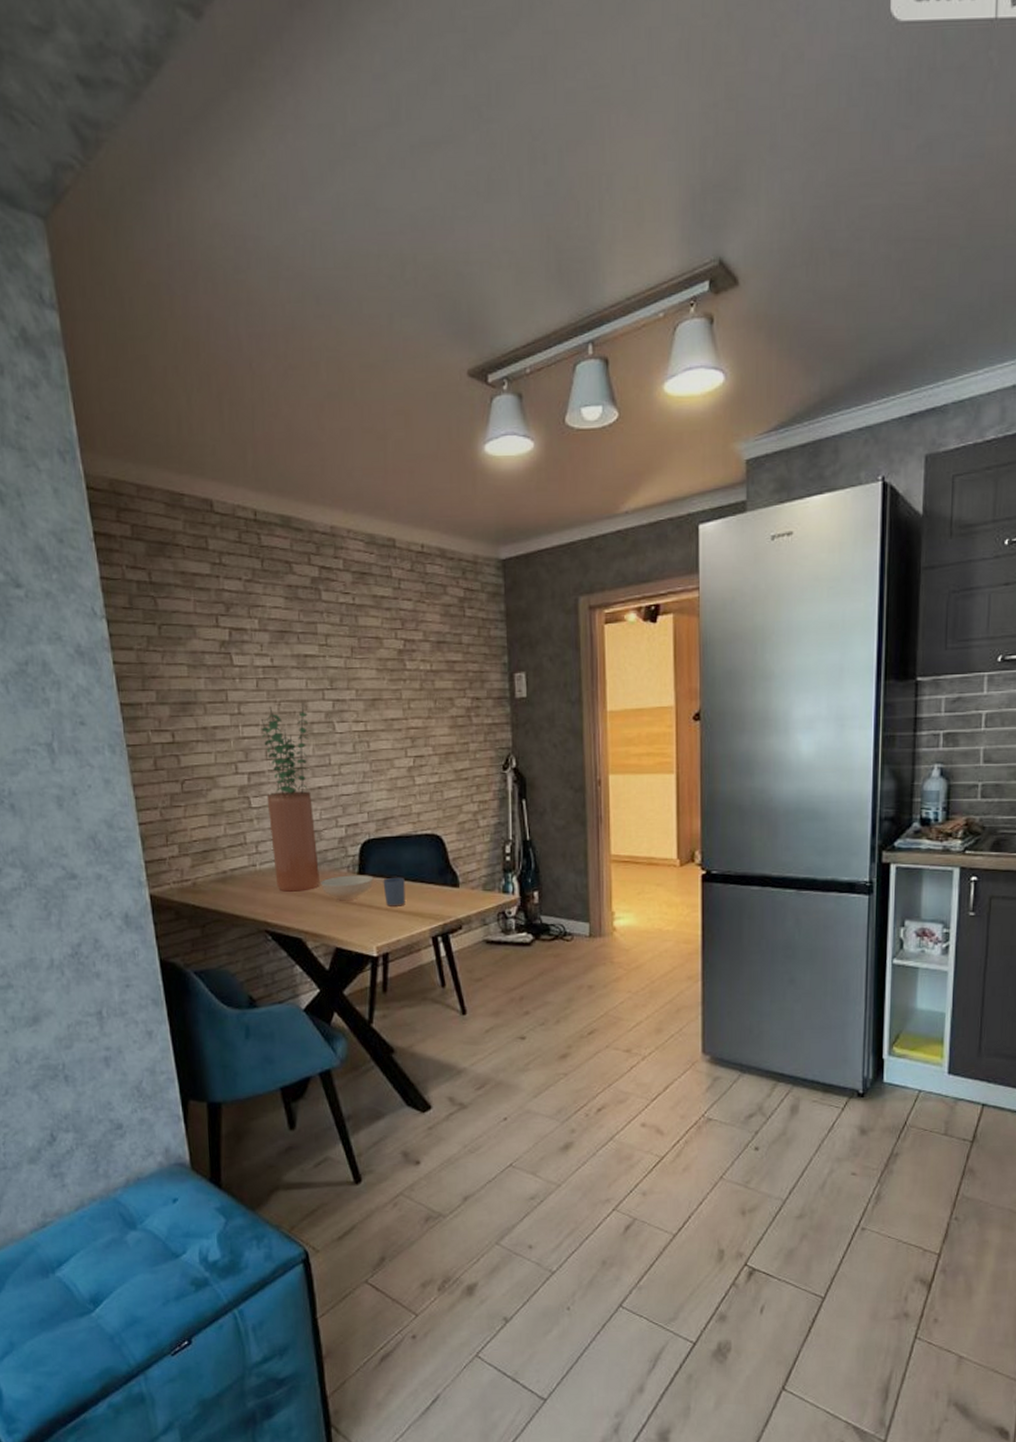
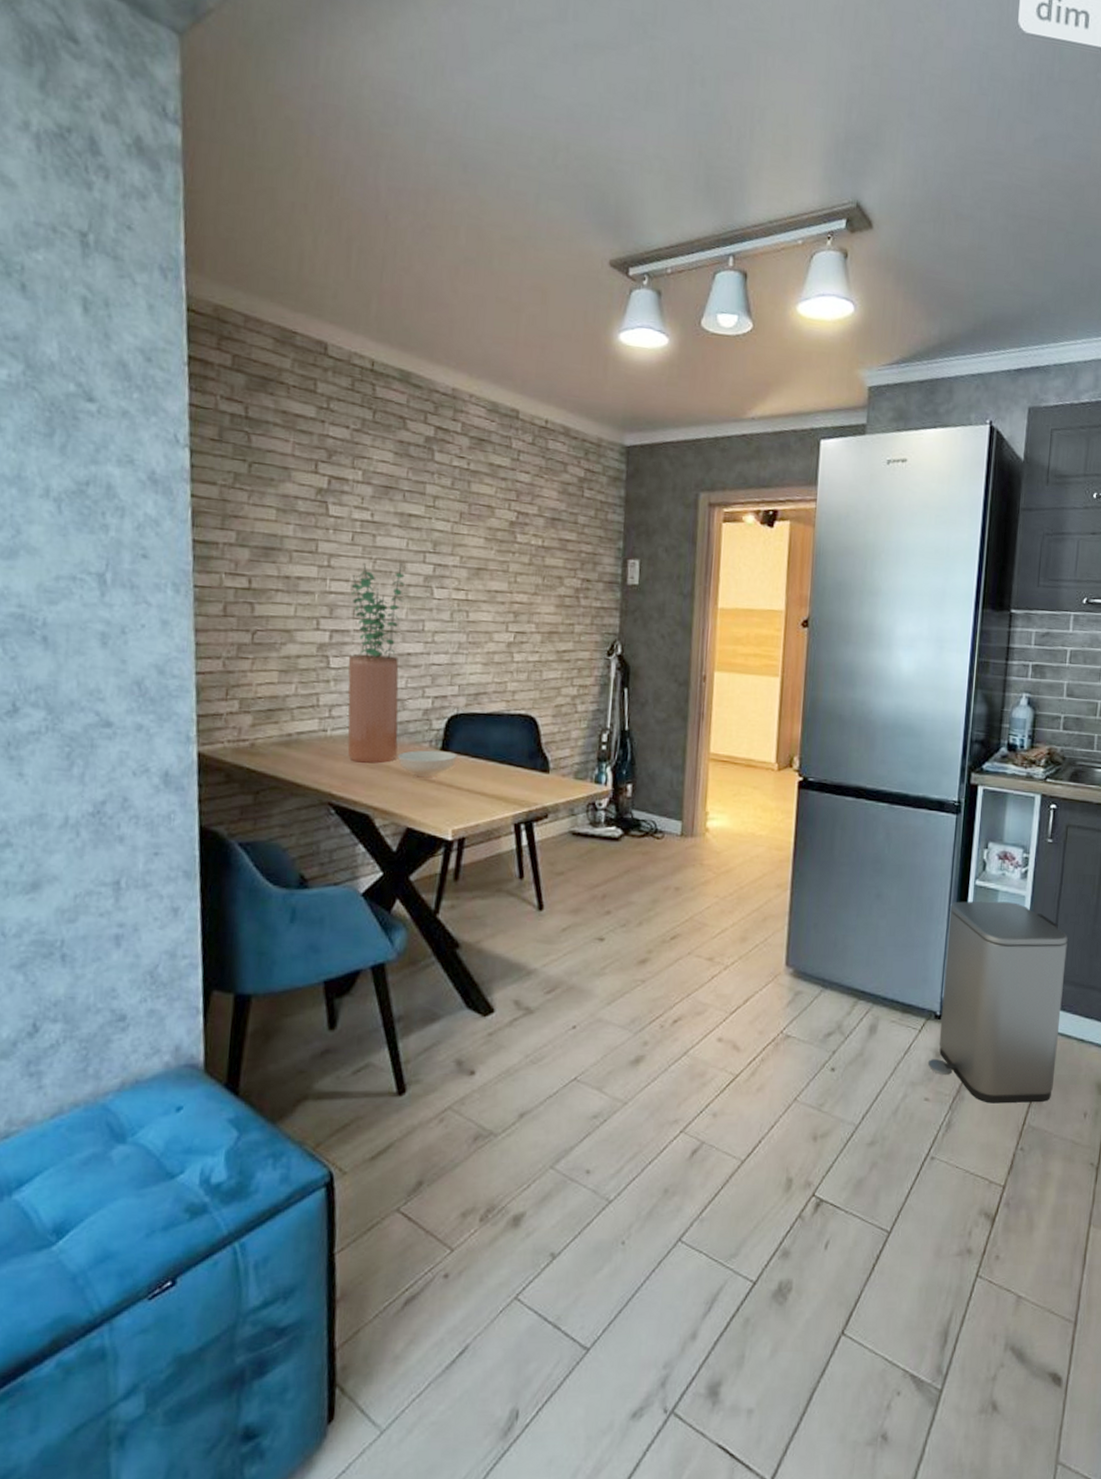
mug: present [383,877,405,907] -> none [467,756,491,788]
pedal bin: none [852,979,996,1176] -> present [927,901,1068,1104]

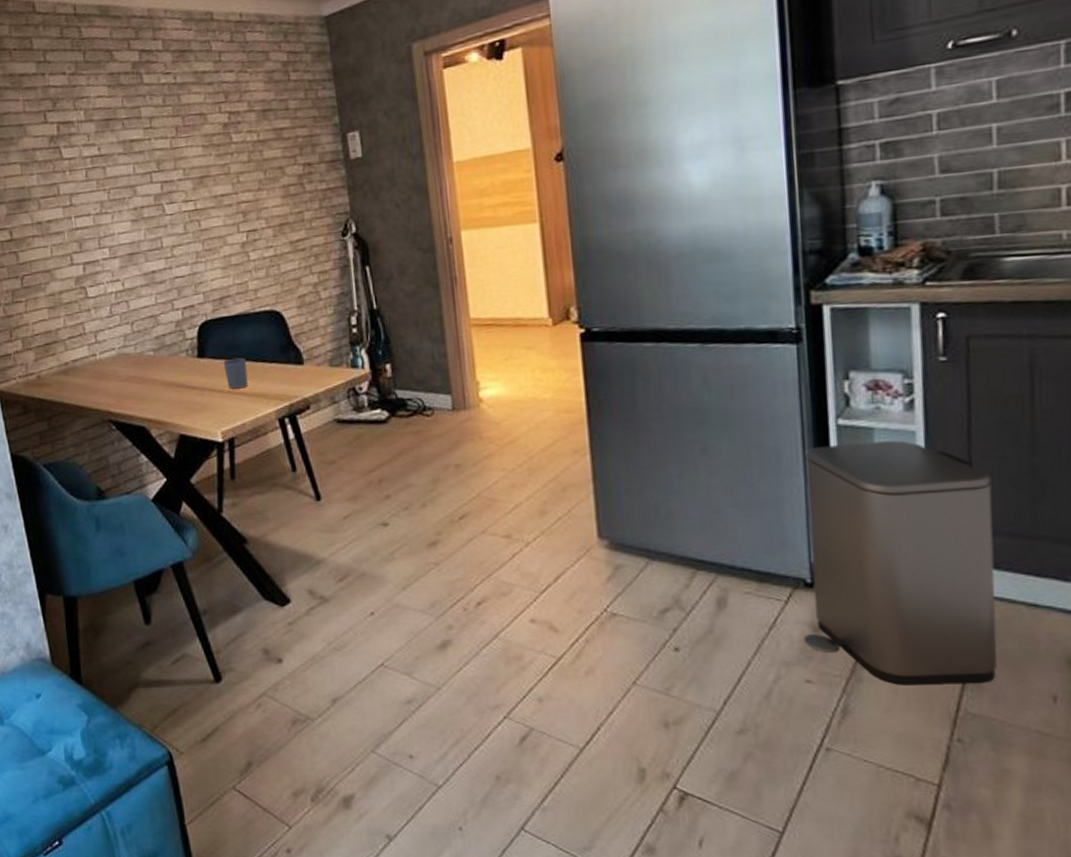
vase: present [347,562,405,763] -> none [92,187,159,380]
bowl: present [398,750,458,778] -> none [160,357,214,386]
mug: none [467,756,491,788] -> present [223,357,248,389]

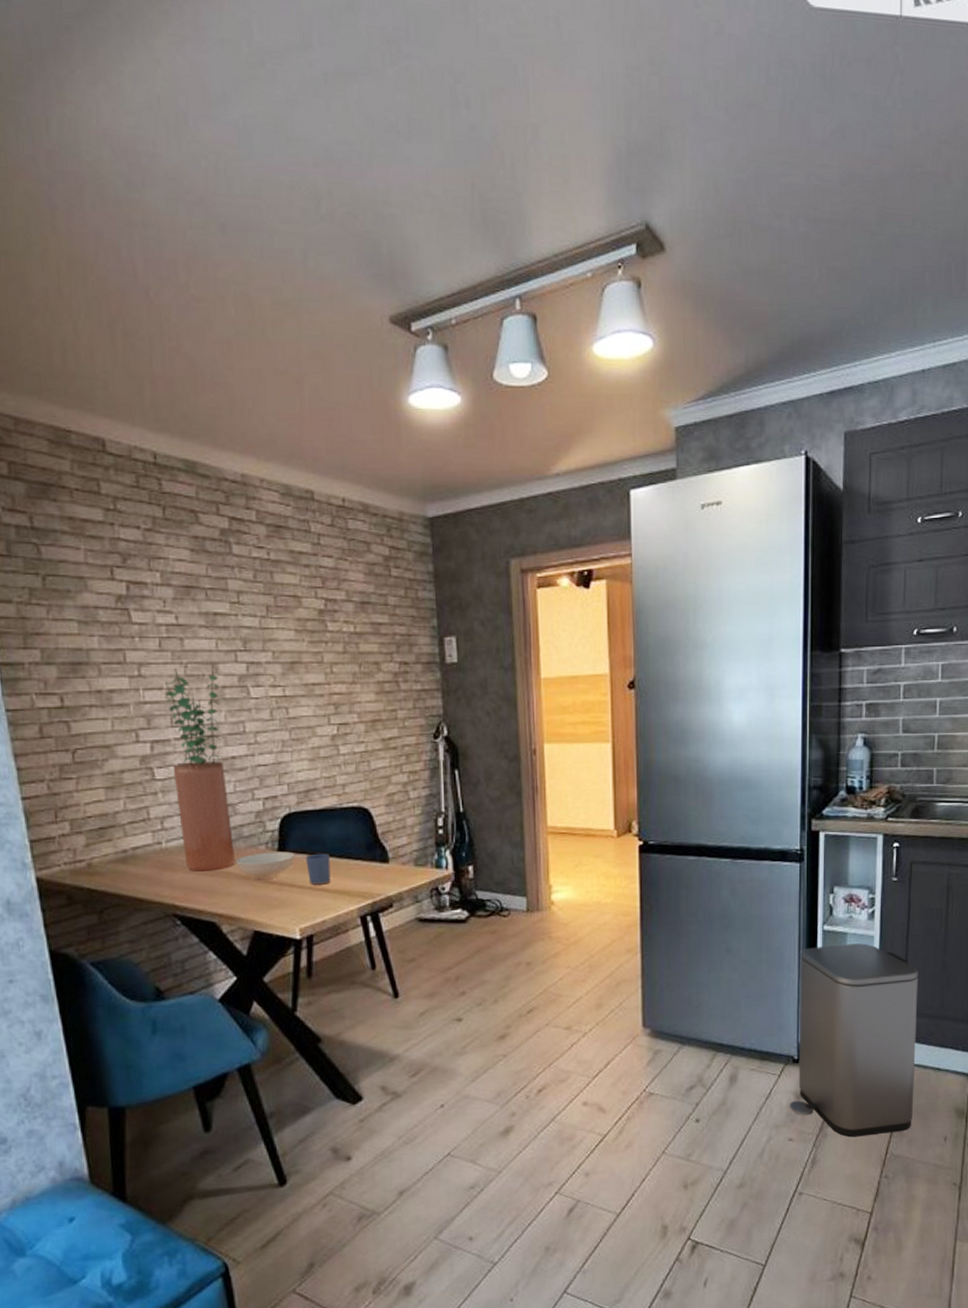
vase: none [92,187,159,380] -> present [164,664,235,872]
bowl: none [160,357,214,386] -> present [236,851,295,880]

